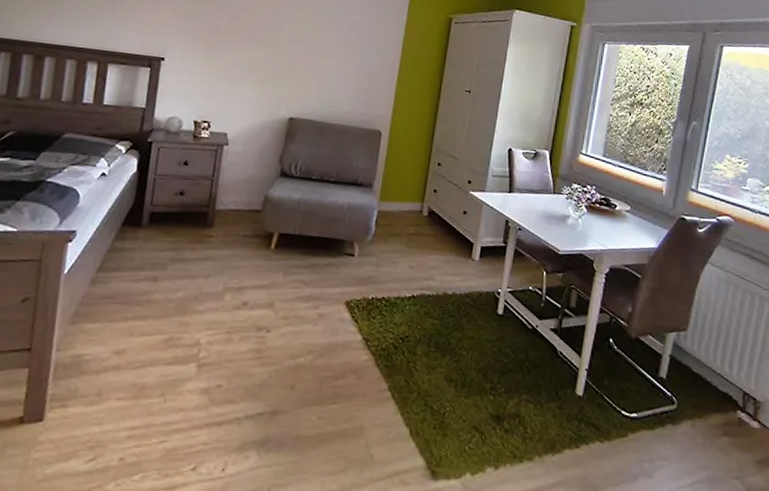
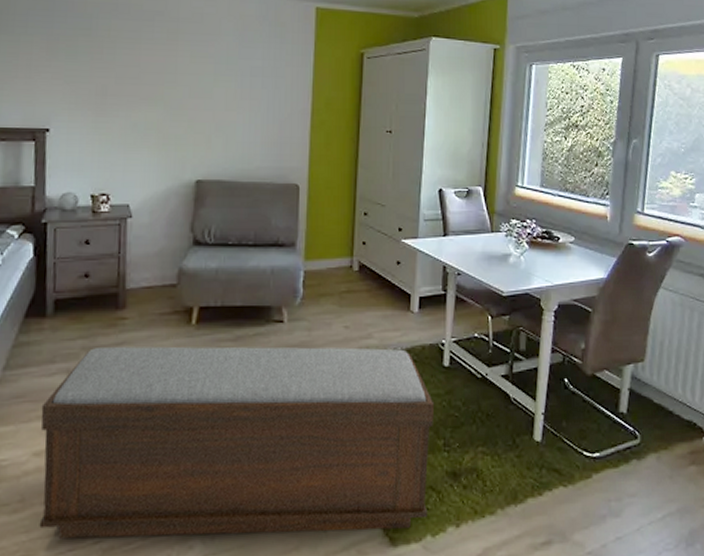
bench: none [111,260,486,464] -> present [39,346,435,539]

